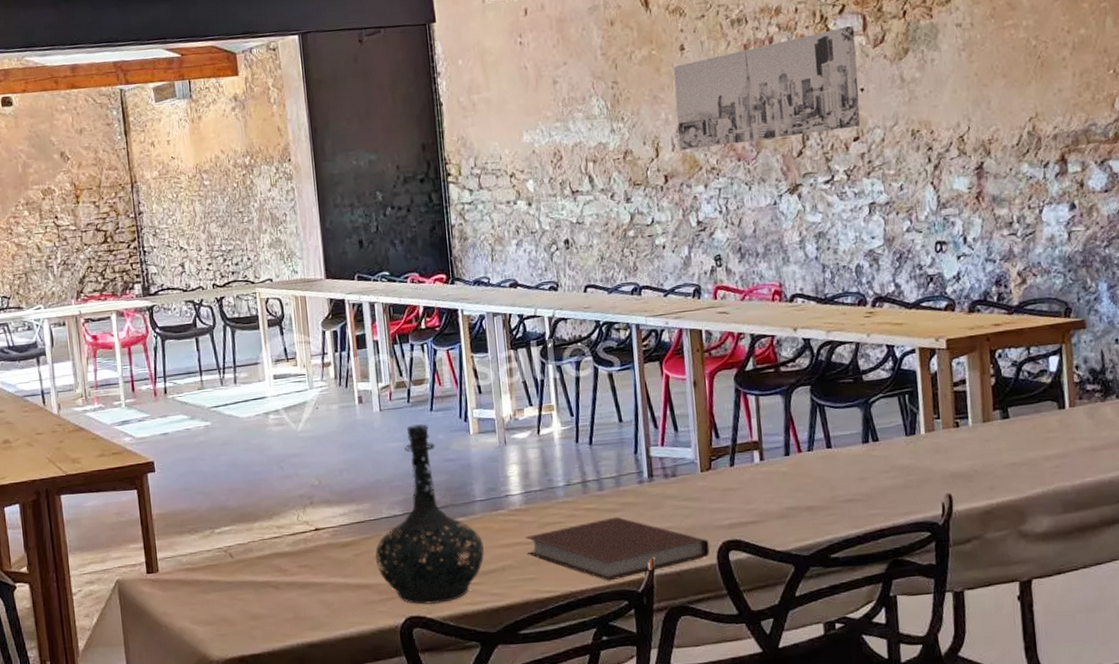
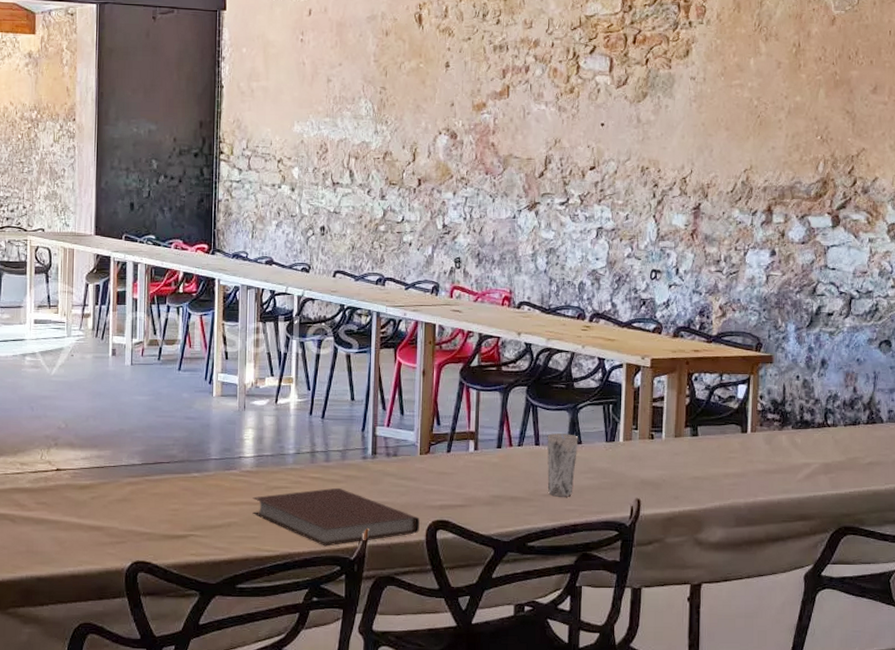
bottle: present [375,423,484,605] -> none [110,380,213,552]
wall art: present [673,26,861,151] -> none [435,66,602,159]
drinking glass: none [839,431,875,501] -> present [547,433,579,496]

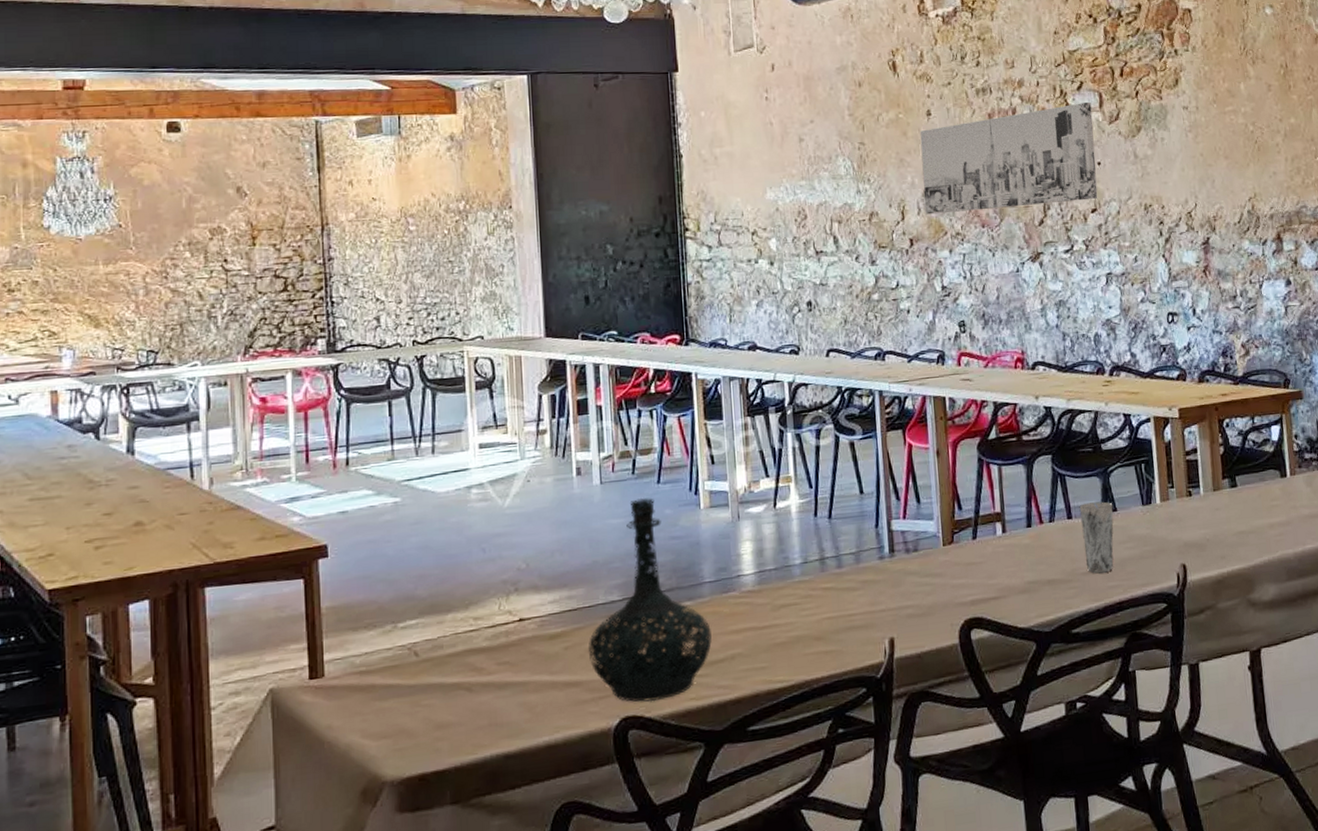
bottle: none [110,380,213,552] -> present [588,497,712,702]
notebook: present [252,487,420,547] -> none [757,596,951,667]
wall art: none [435,66,602,159] -> present [919,102,1098,215]

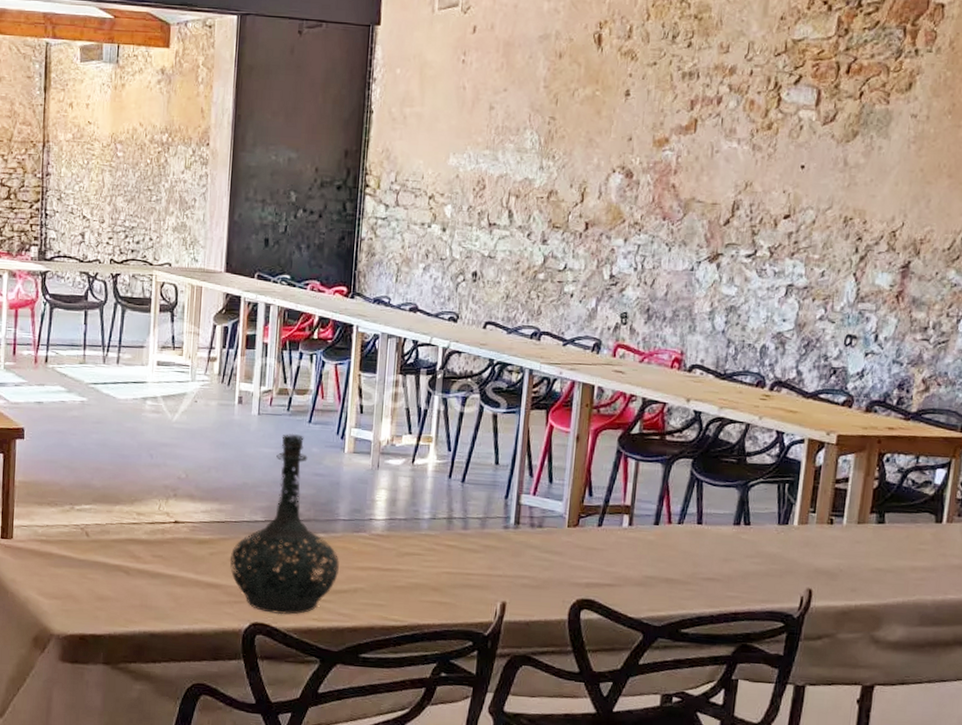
wall art: present [919,102,1098,215] -> none [606,98,807,205]
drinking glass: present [1079,501,1114,573] -> none [708,512,747,581]

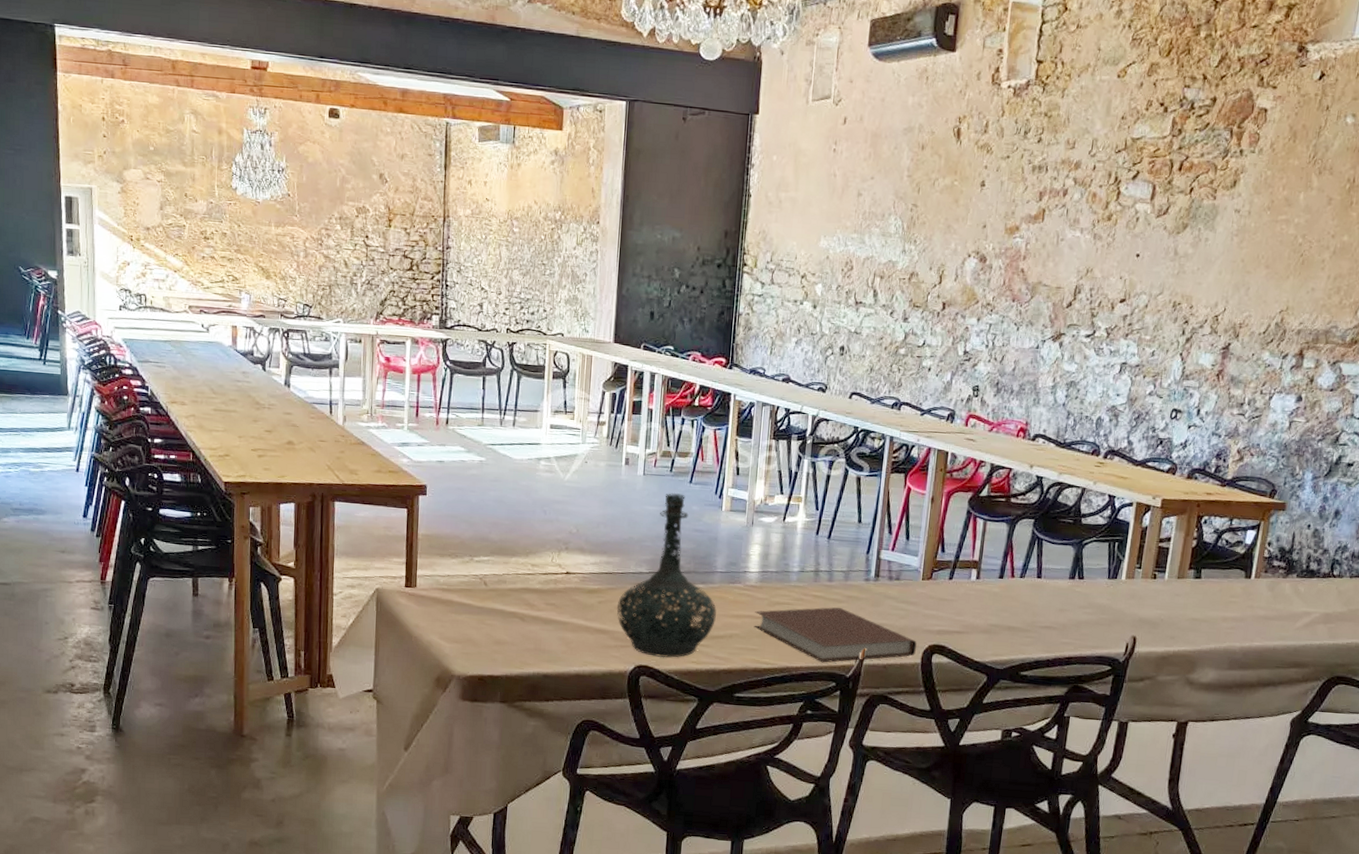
notebook: none [381,557,563,620] -> present [754,607,917,663]

